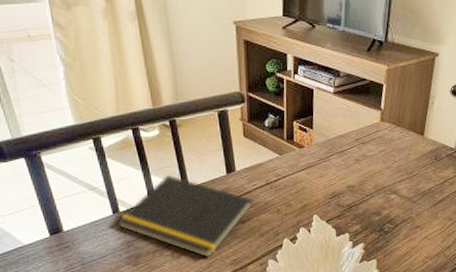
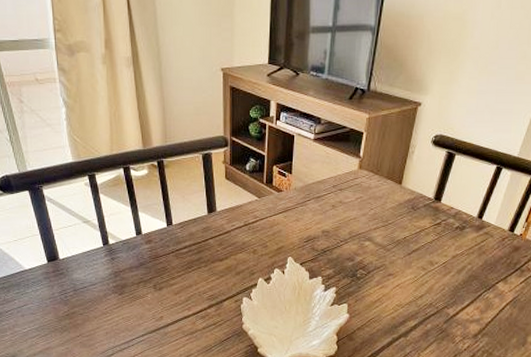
notepad: present [116,174,254,258] -> none [105,211,232,292]

